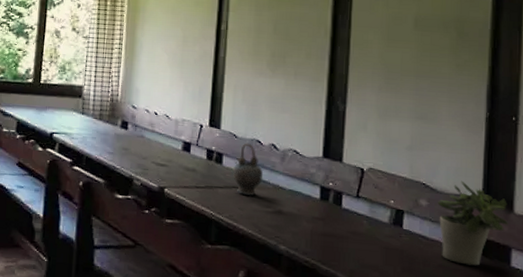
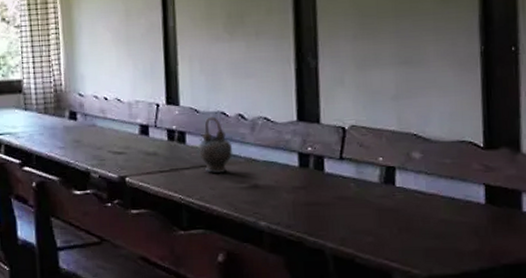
potted plant: present [437,180,509,266] -> none [432,125,517,216]

